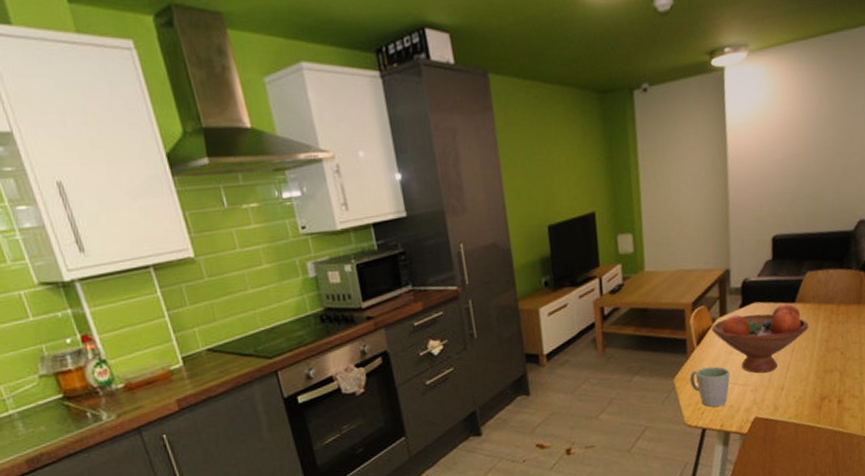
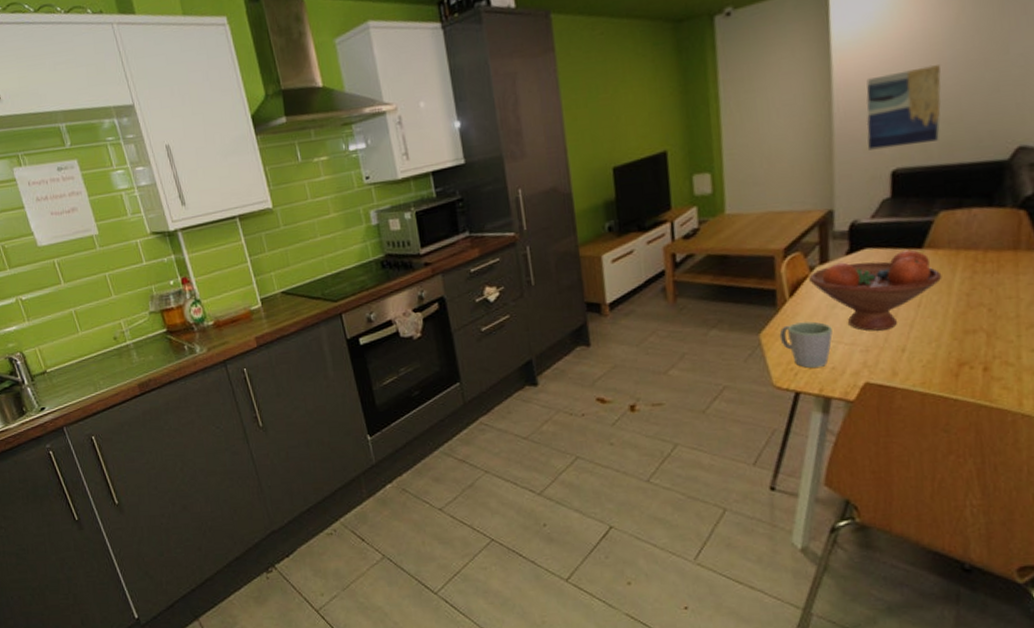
wall art: none [753,149,807,218] -> present [866,65,941,150]

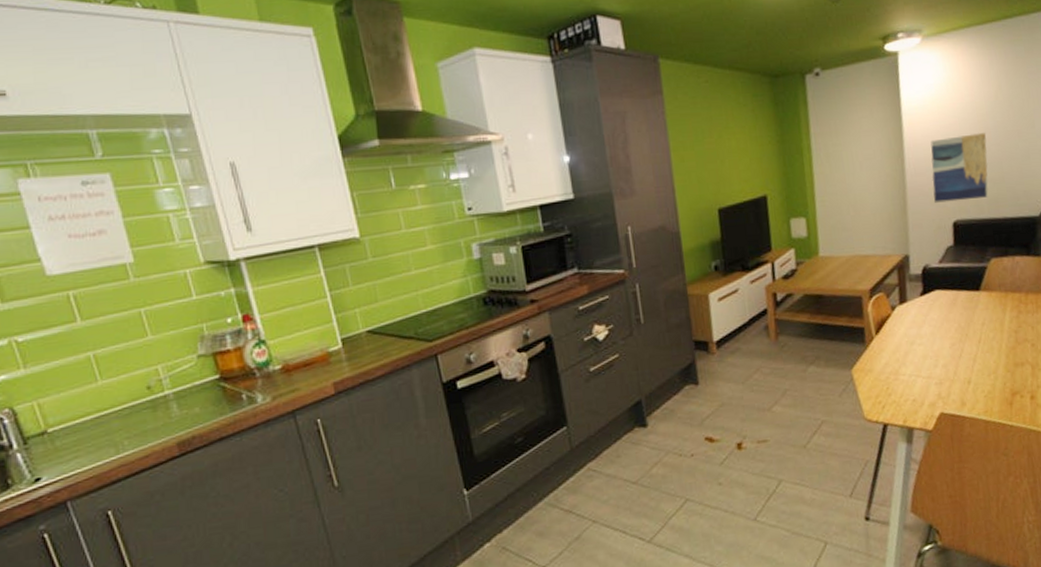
mug: present [779,321,833,368] -> none [868,357,913,401]
fruit bowl: present [809,249,942,331] -> none [891,291,996,365]

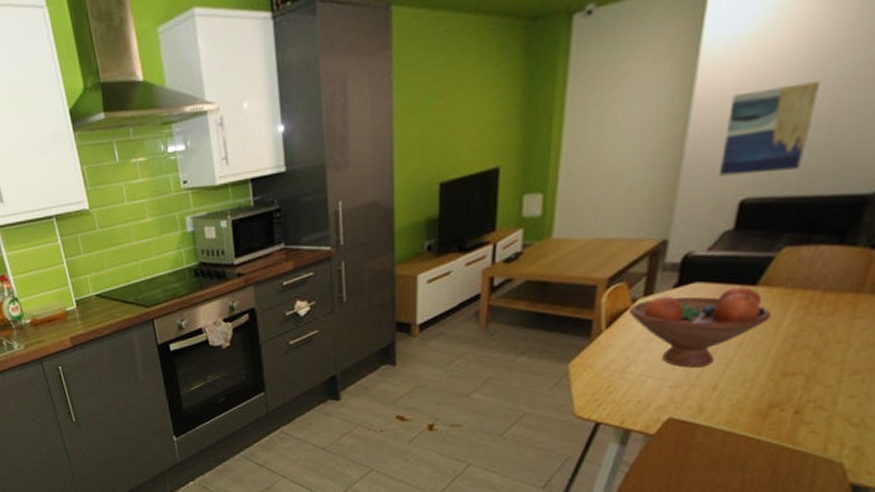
fruit bowl: none [891,291,996,365] -> present [629,286,772,367]

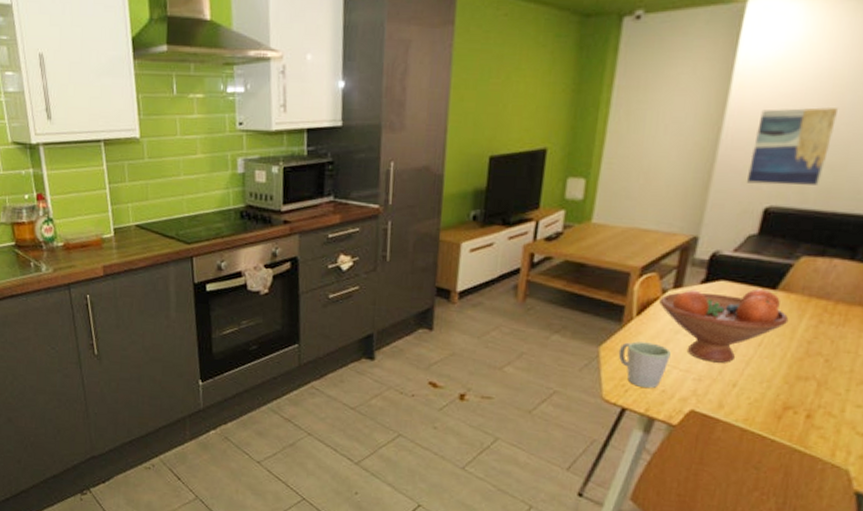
mug: none [588,354,644,401] -> present [618,341,671,389]

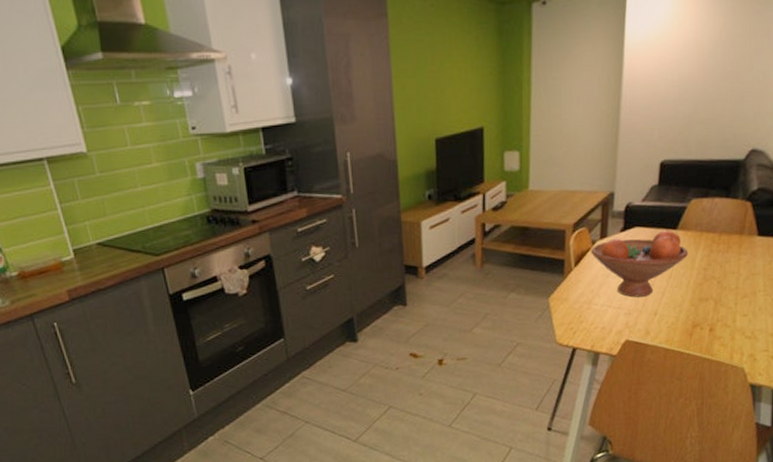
mug: present [618,341,671,389] -> none [564,288,605,328]
wall art: present [747,107,839,185] -> none [645,73,705,142]

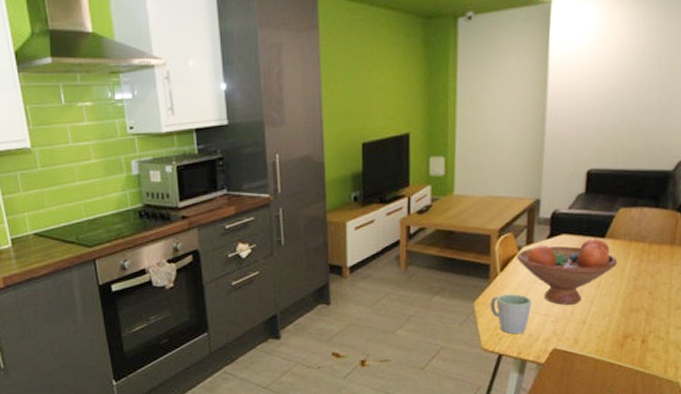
mug: none [564,288,605,328] -> present [490,294,532,335]

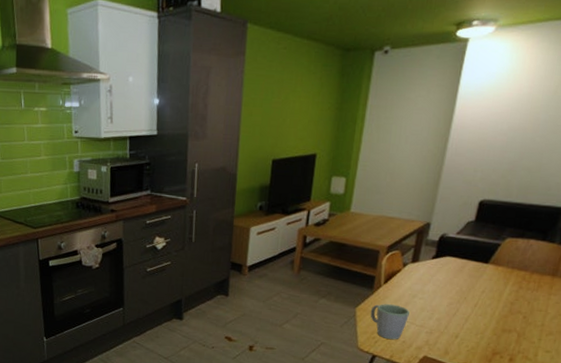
fruit bowl: present [517,238,618,305] -> none [401,262,497,320]

